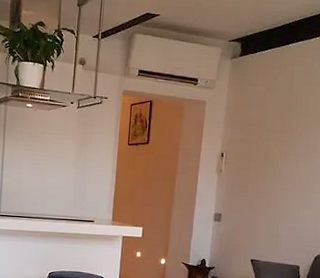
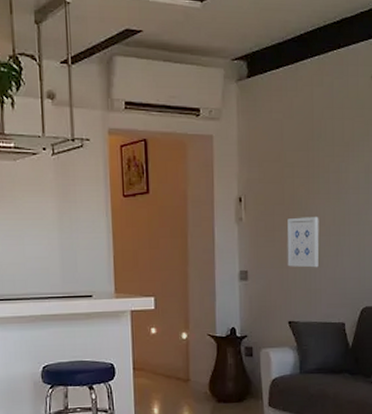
wall art: none [255,173,288,217] -> present [287,217,319,268]

